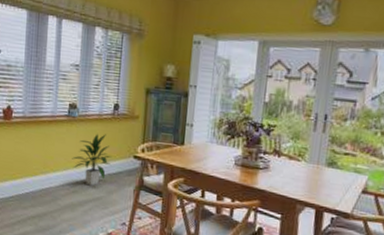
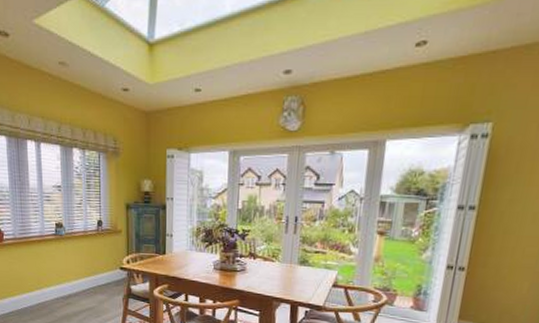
indoor plant: present [72,133,112,186] -> none [63,249,100,297]

